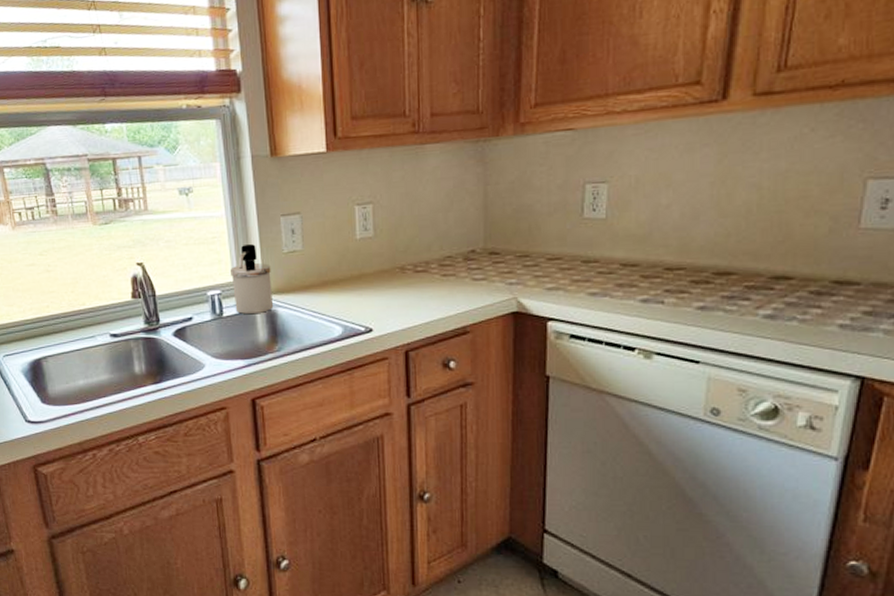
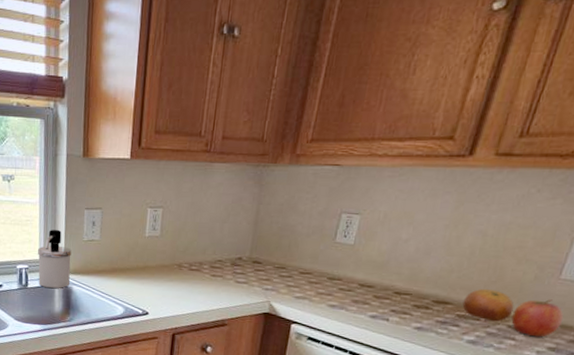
fruit: none [749,250,812,289] -> present [462,288,515,322]
fruit: none [812,254,875,301] -> present [511,299,564,337]

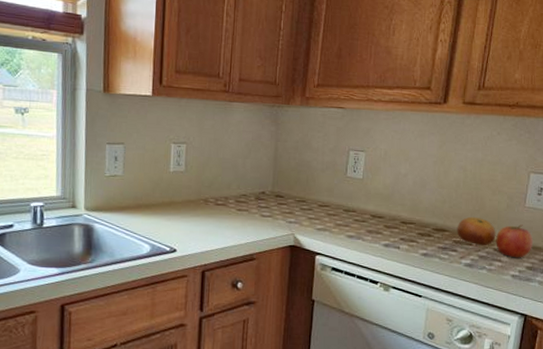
soap dispenser: present [38,230,72,289] -> none [55,165,93,228]

